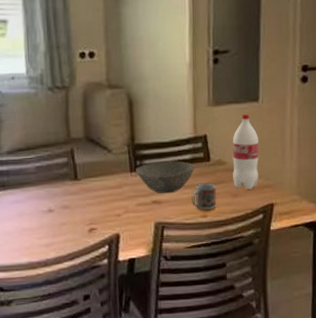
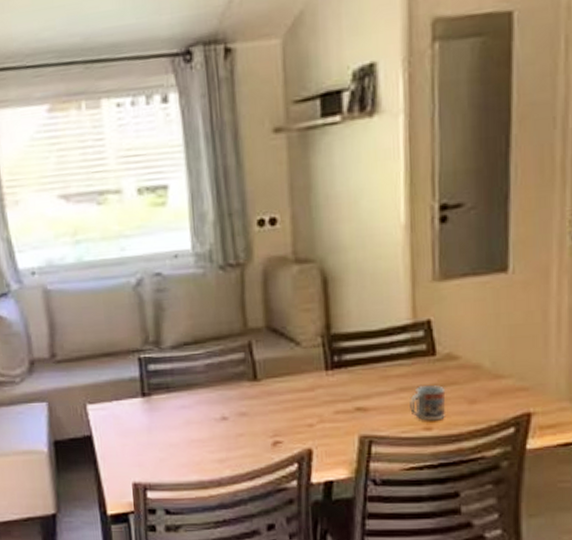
bowl: present [136,161,194,194] -> none [333,355,413,399]
bottle: present [232,114,259,189] -> none [468,290,509,393]

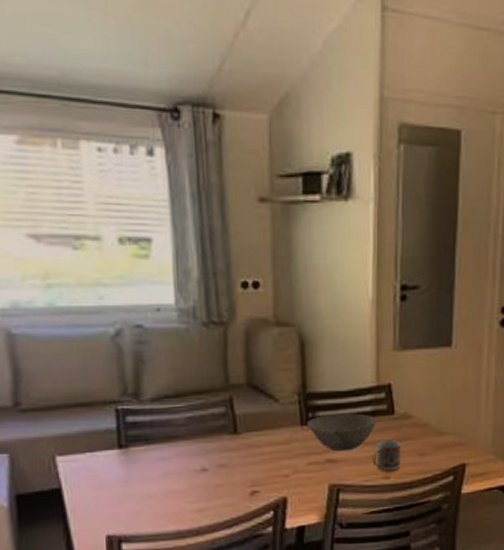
bowl: none [333,355,413,399] -> present [307,413,376,452]

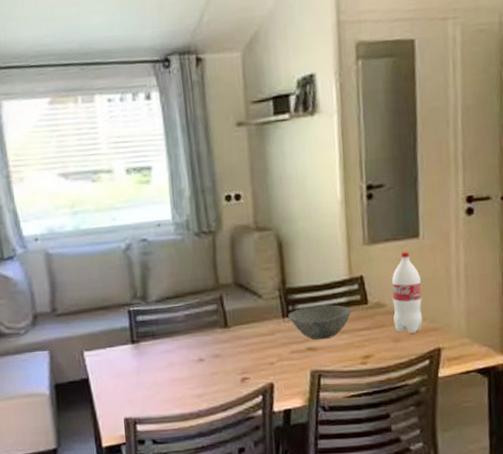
cup: present [372,440,401,471] -> none [349,328,377,357]
bottle: none [420,361,450,447] -> present [391,252,423,333]

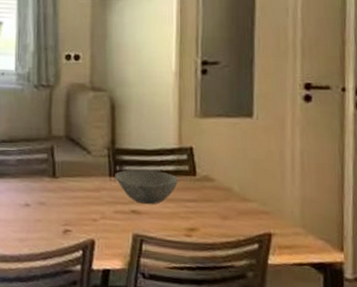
bottle: present [391,252,423,333] -> none [222,129,253,213]

